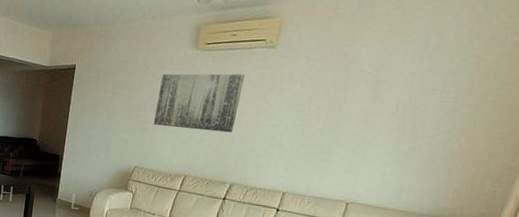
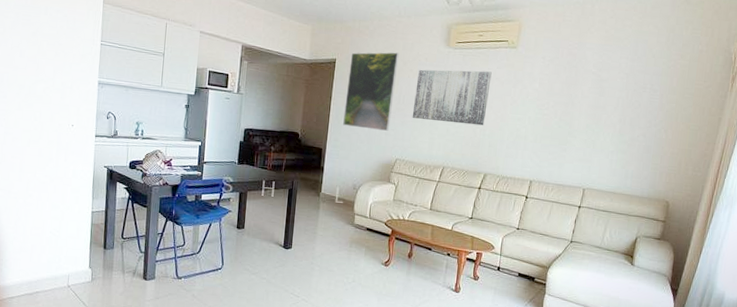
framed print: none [81,56,142,138] -> present [343,52,400,131]

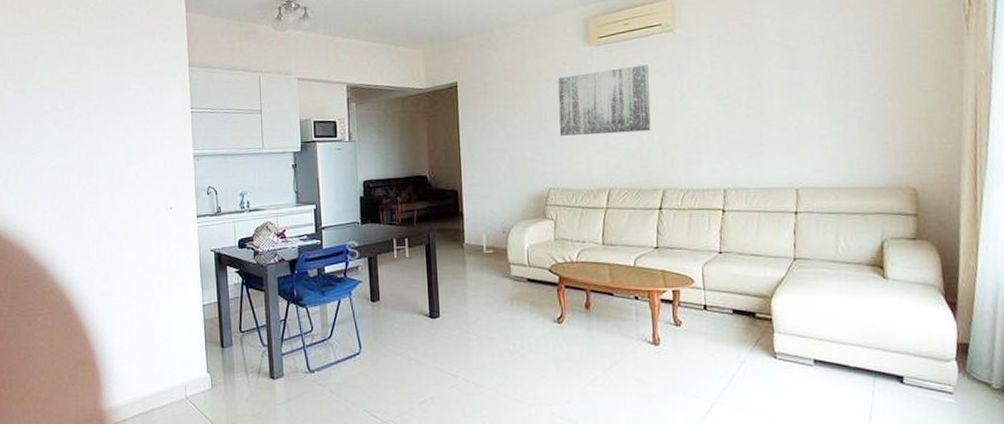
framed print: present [343,52,400,131] -> none [474,62,535,159]

